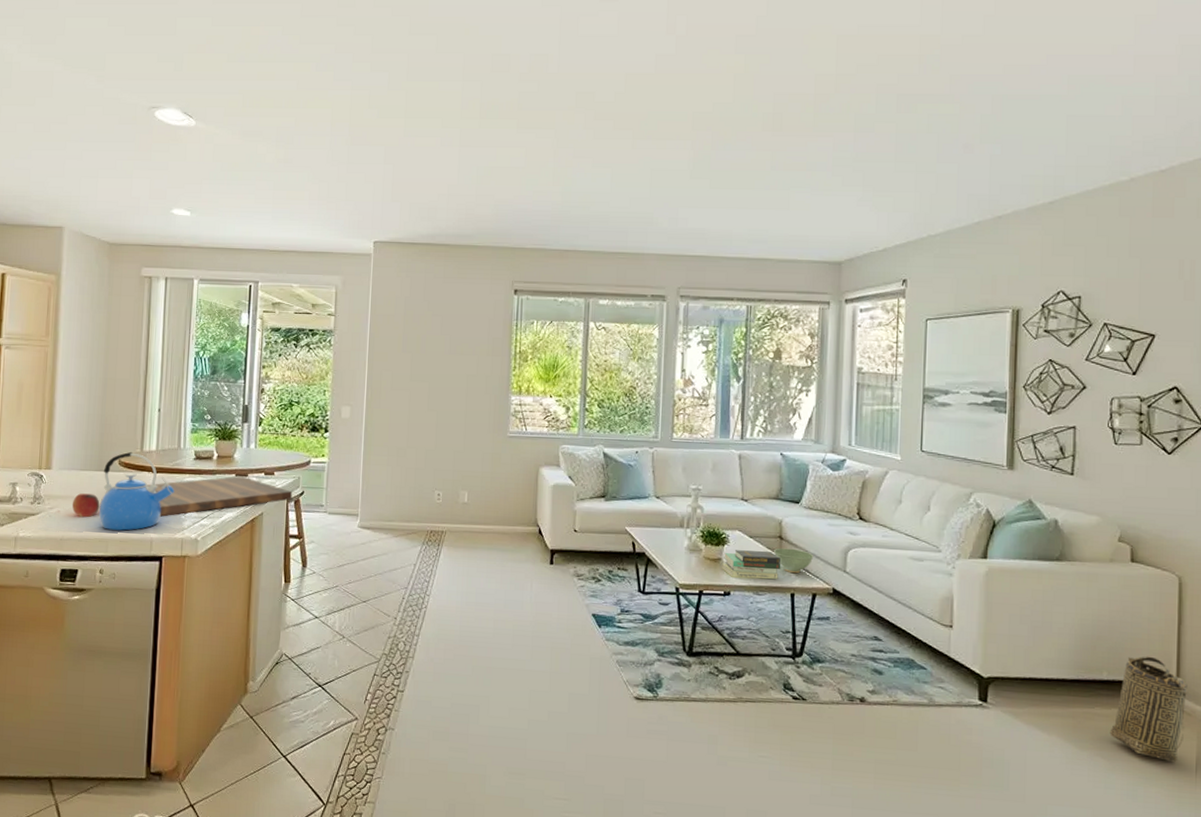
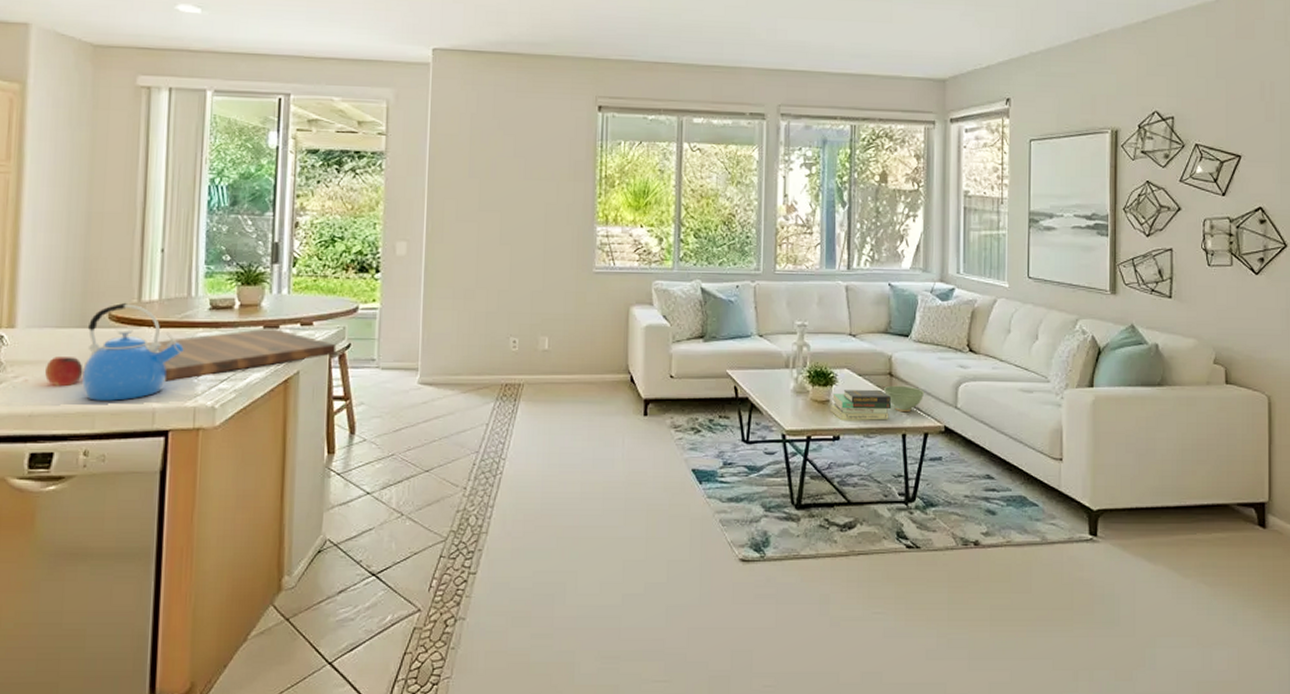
basket: present [1110,656,1189,763] -> none [1211,477,1280,583]

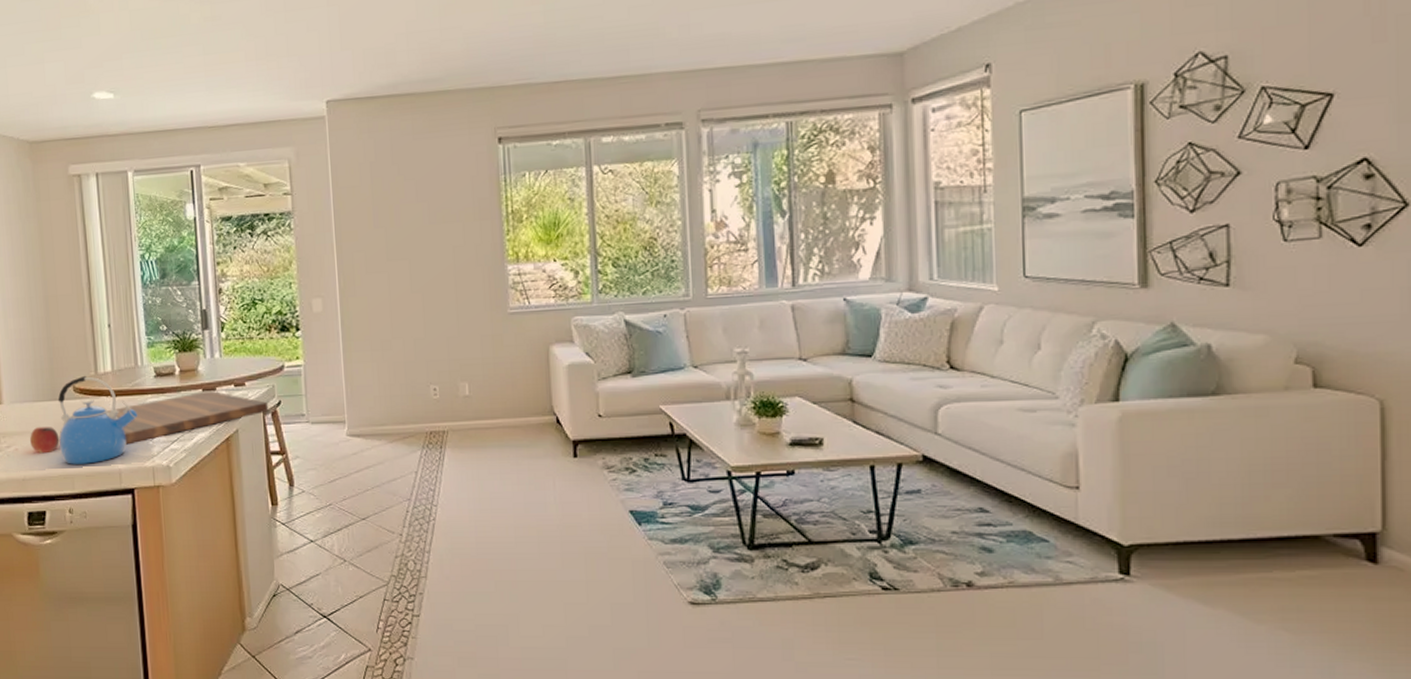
books: present [829,389,892,420] -> none [780,417,856,453]
bowl: present [884,385,925,413] -> none [845,412,896,442]

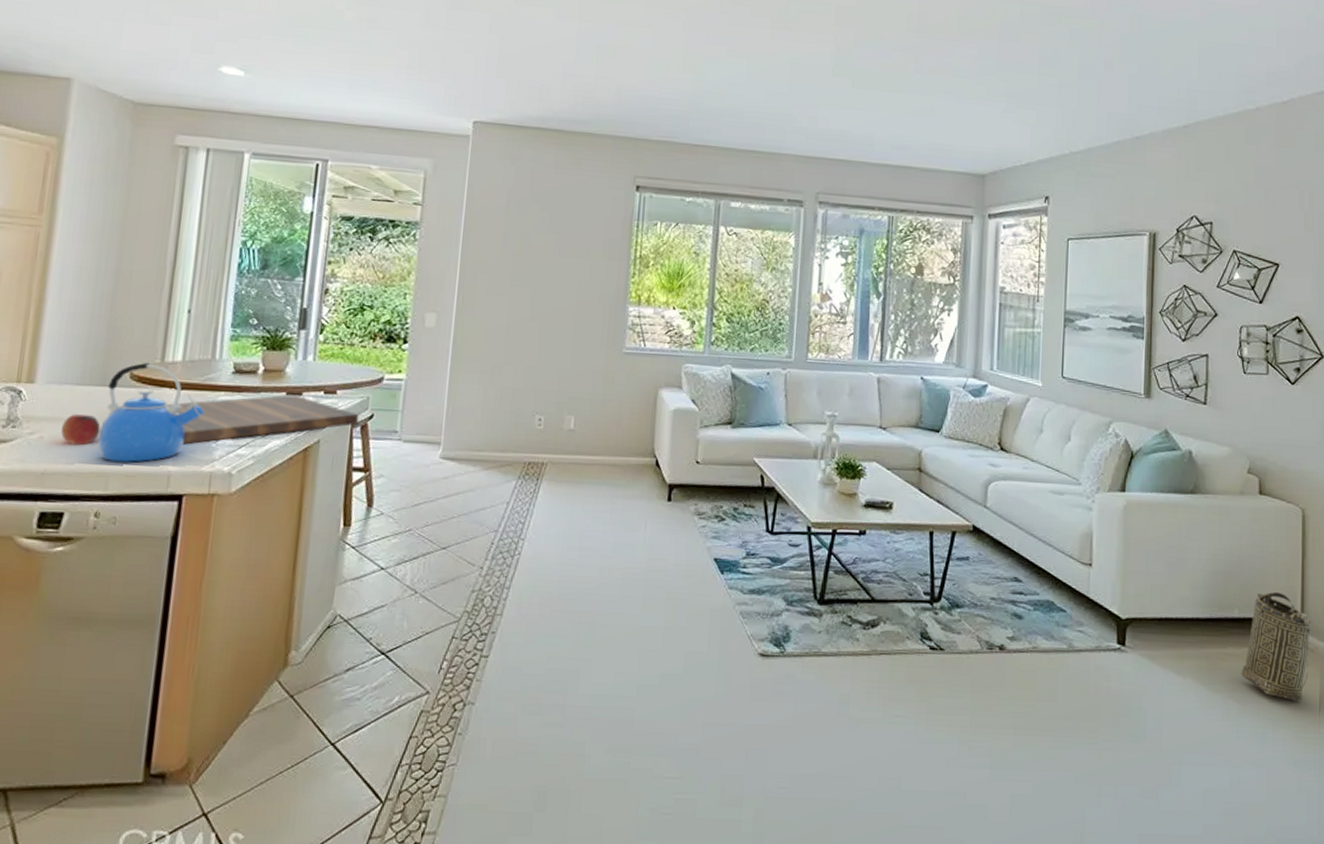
basket: none [1294,502,1399,631] -> present [1241,591,1312,702]

